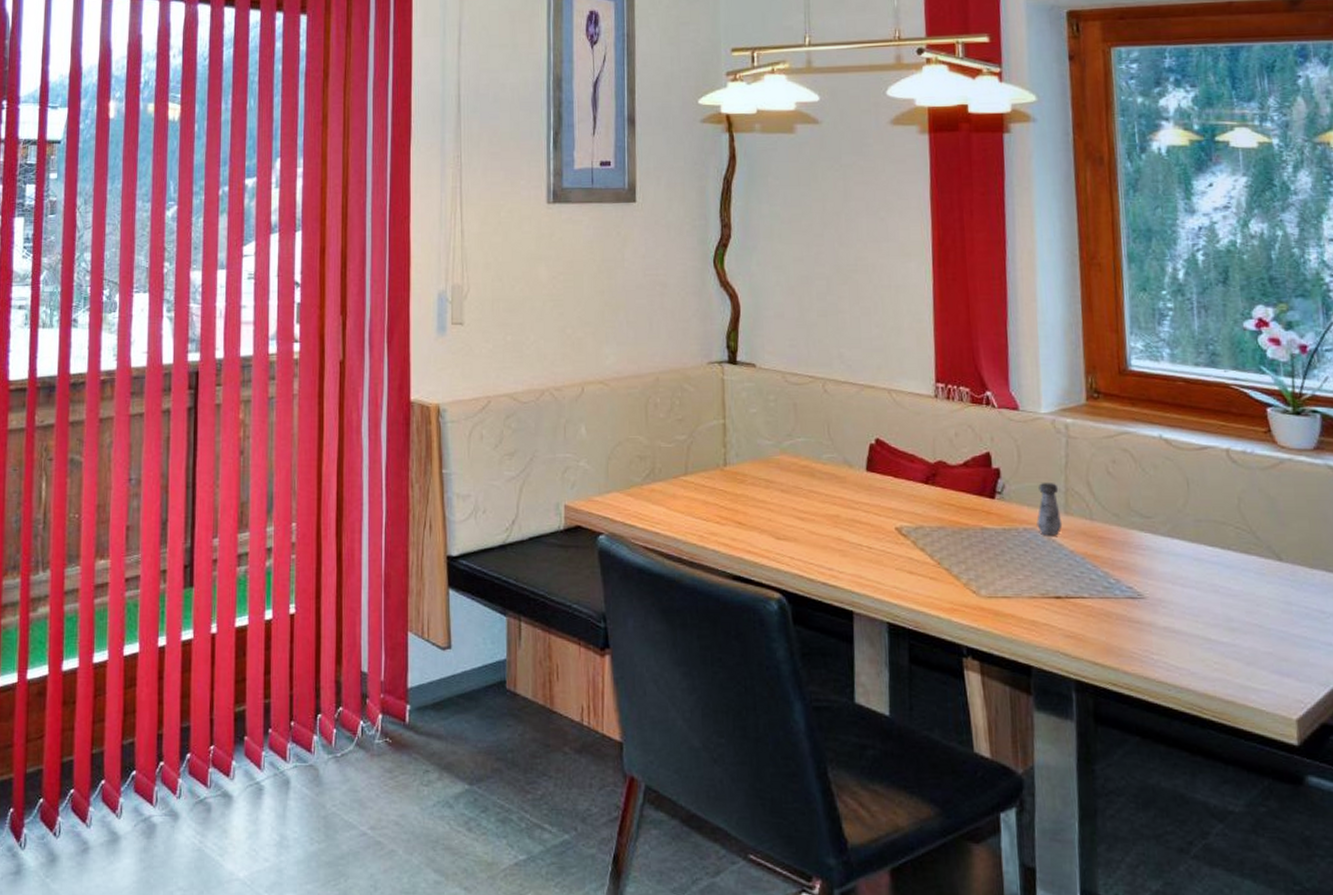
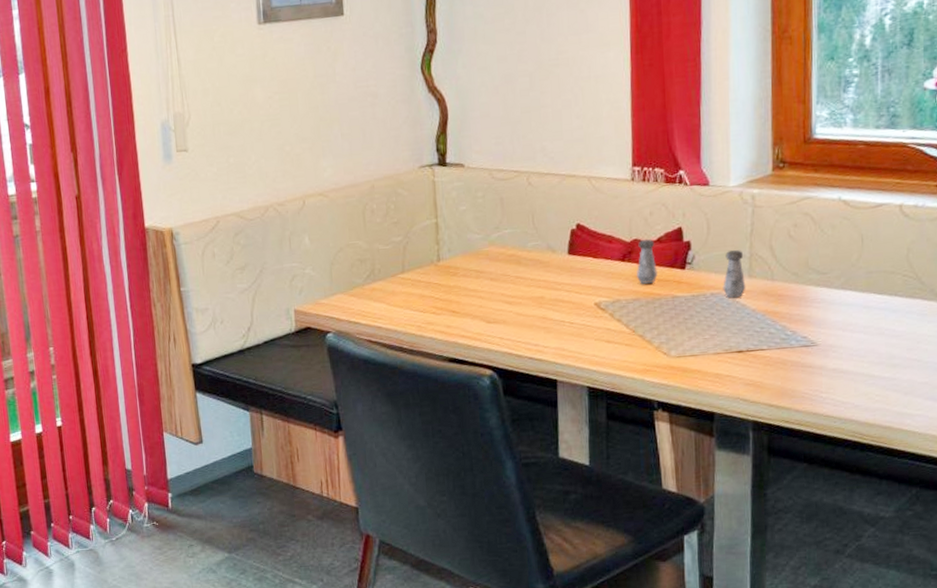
salt shaker: none [941,461,965,511] -> present [637,239,658,284]

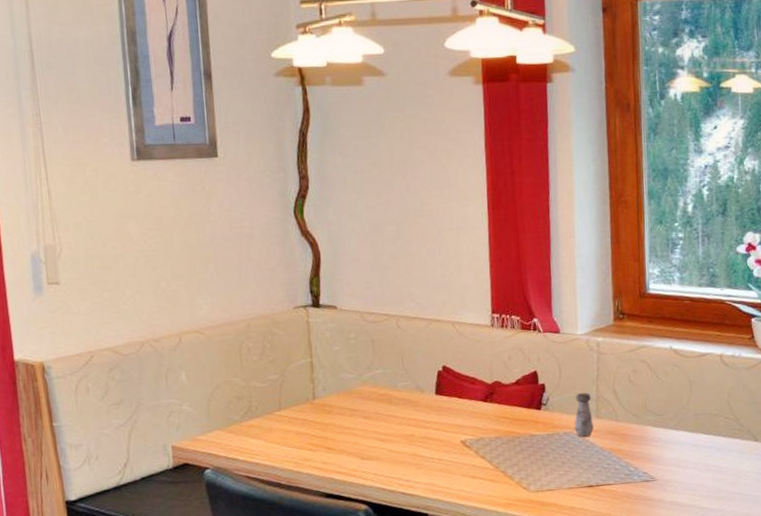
salt shaker: present [637,239,658,284] -> none [498,381,517,423]

